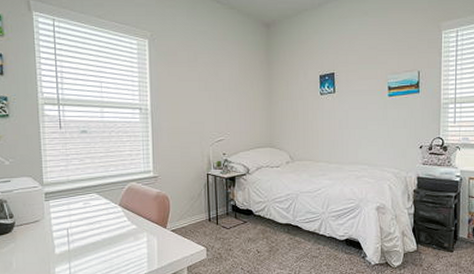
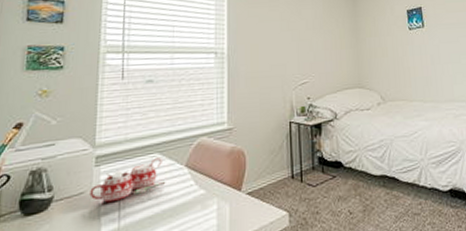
mug: none [43,196,104,230] -> present [89,157,166,203]

